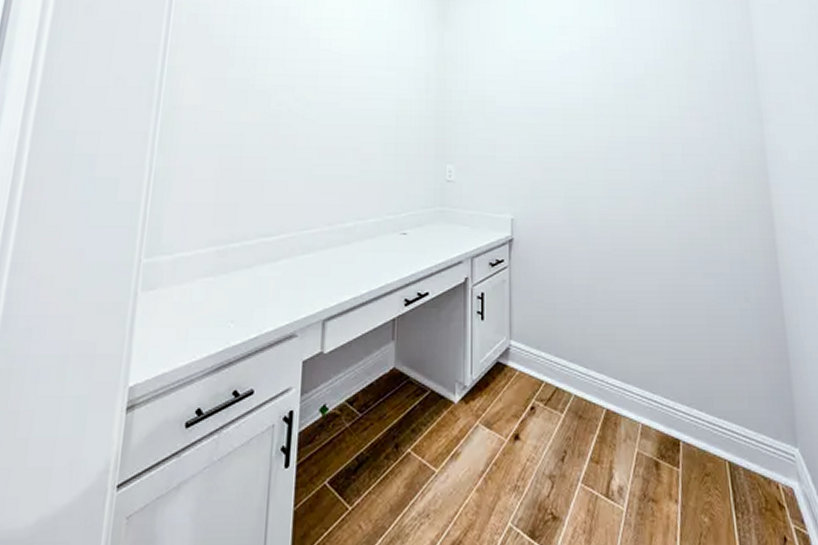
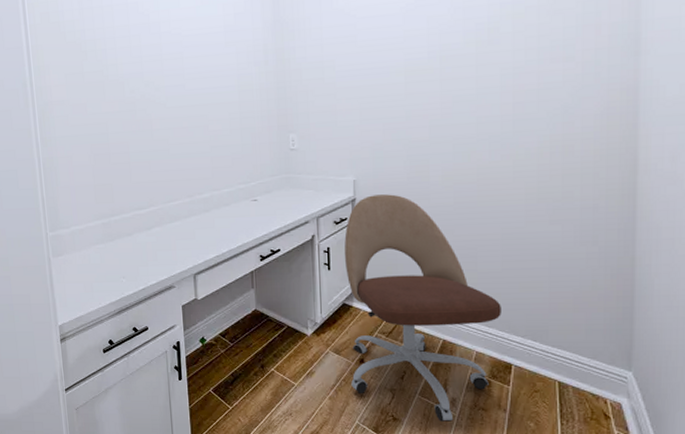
office chair: none [500,236,665,519] -> present [344,194,501,422]

